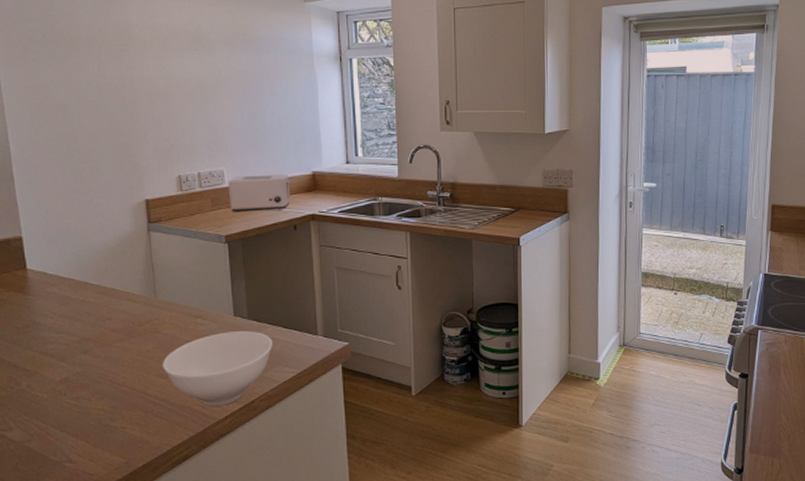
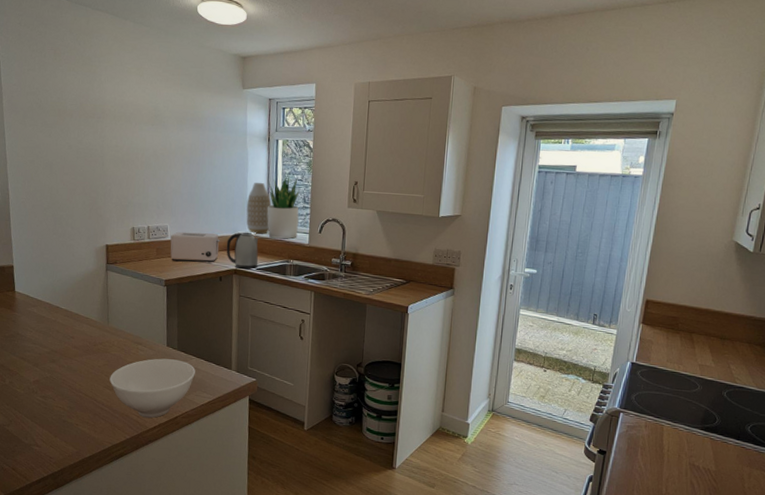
kettle: none [299,169,340,213] -> present [226,232,259,269]
vase: none [320,110,350,170] -> present [246,183,272,234]
planter: none [344,100,384,174] -> present [267,176,300,239]

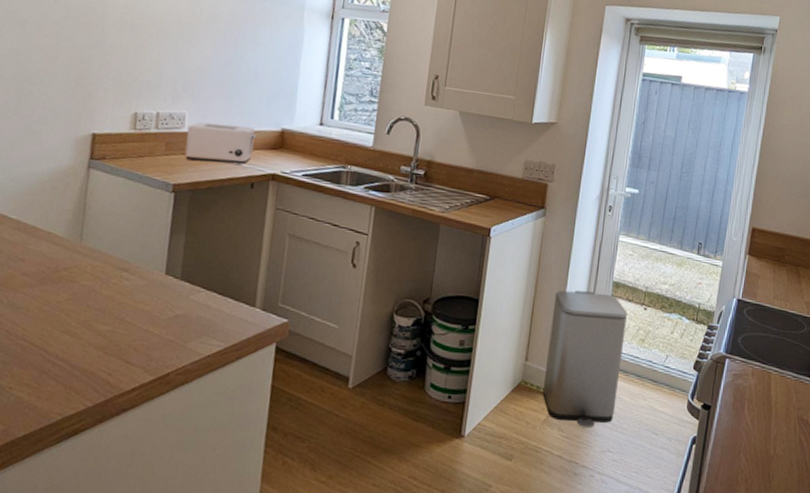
bowl: present [109,358,195,418] -> none [72,291,204,377]
kettle: present [226,232,259,269] -> none [263,127,309,175]
vase: present [246,183,272,234] -> none [294,67,329,131]
planter: present [267,176,300,239] -> none [321,62,366,140]
pedal bin: none [457,356,530,465] -> present [542,290,628,428]

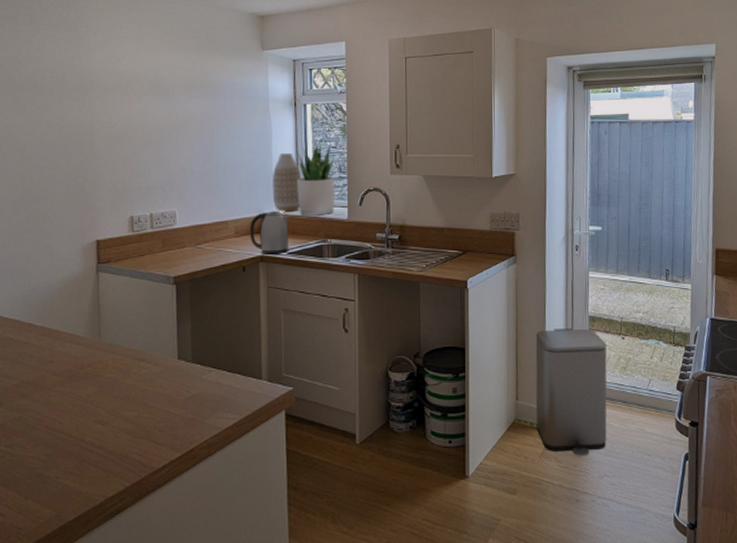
toaster: present [184,121,257,165] -> none [179,215,242,253]
kettle: none [263,127,309,175] -> present [249,211,289,255]
vase: none [294,67,329,131] -> present [272,154,302,212]
planter: none [321,62,366,140] -> present [296,143,335,216]

